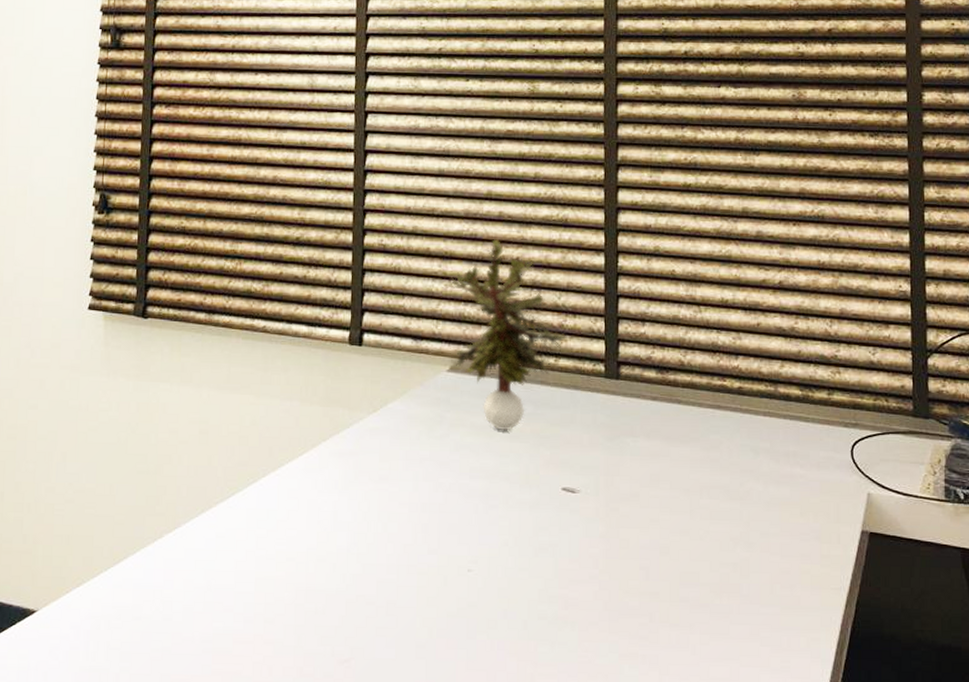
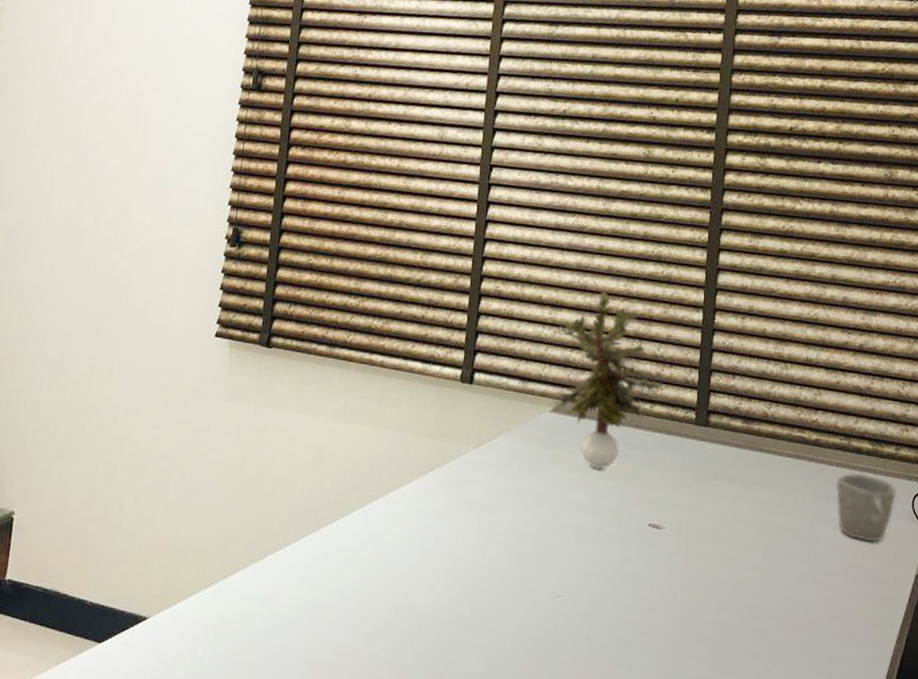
mug: none [765,422,833,497] -> present [836,472,897,542]

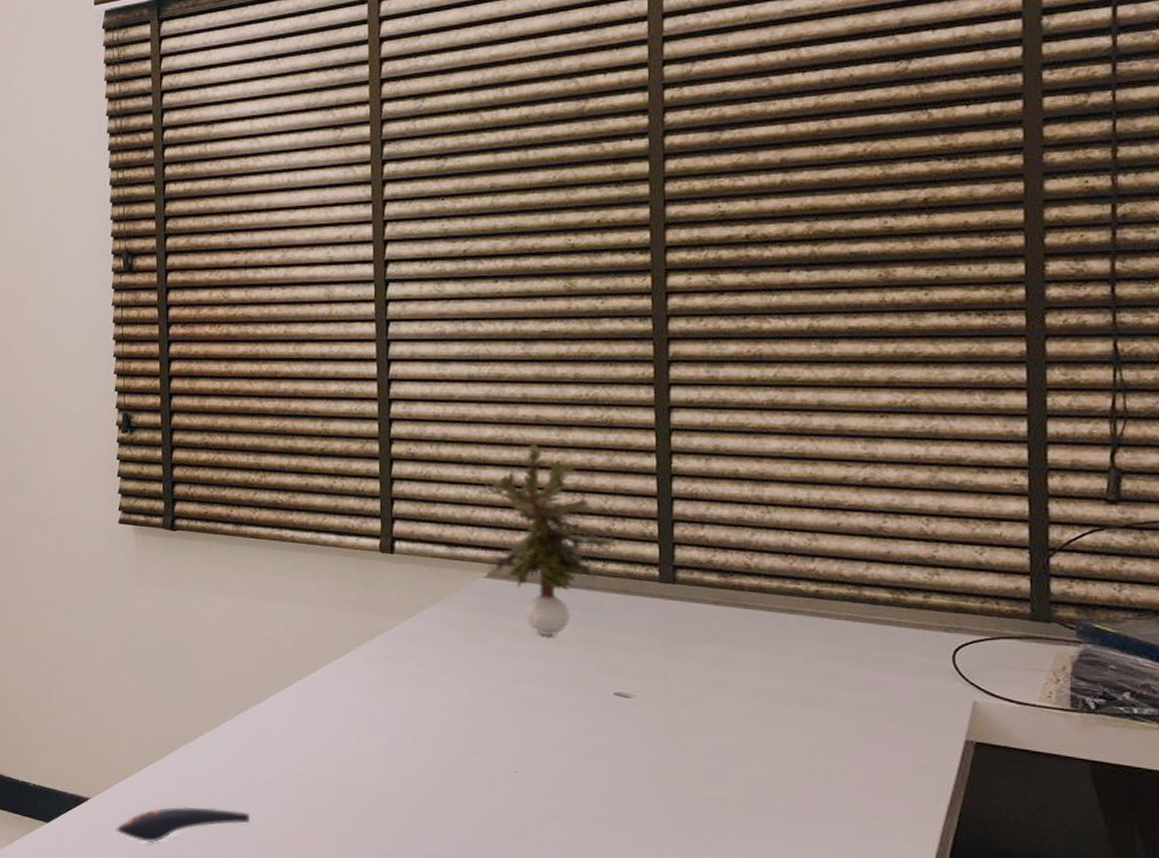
computer mouse: none [171,627,308,665] -> present [116,806,250,843]
mug: present [836,472,897,542] -> none [847,626,931,705]

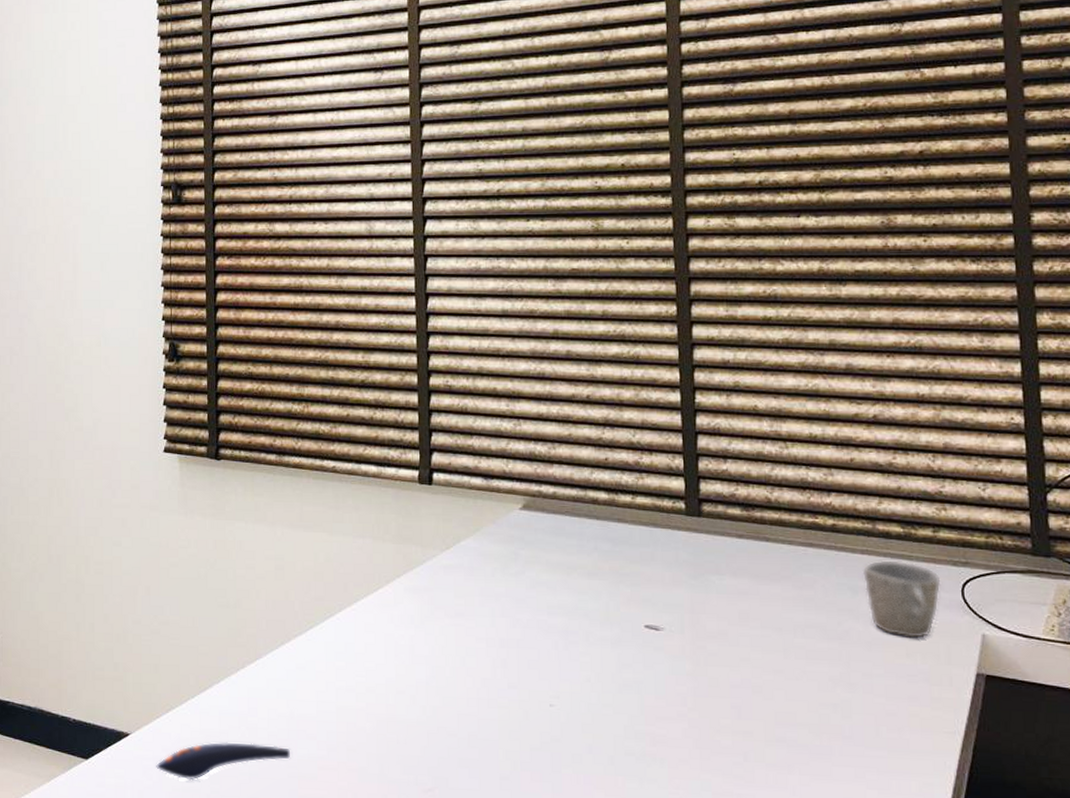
potted plant: present [483,441,616,636] -> none [517,375,644,569]
mug: none [847,626,931,705] -> present [863,560,941,638]

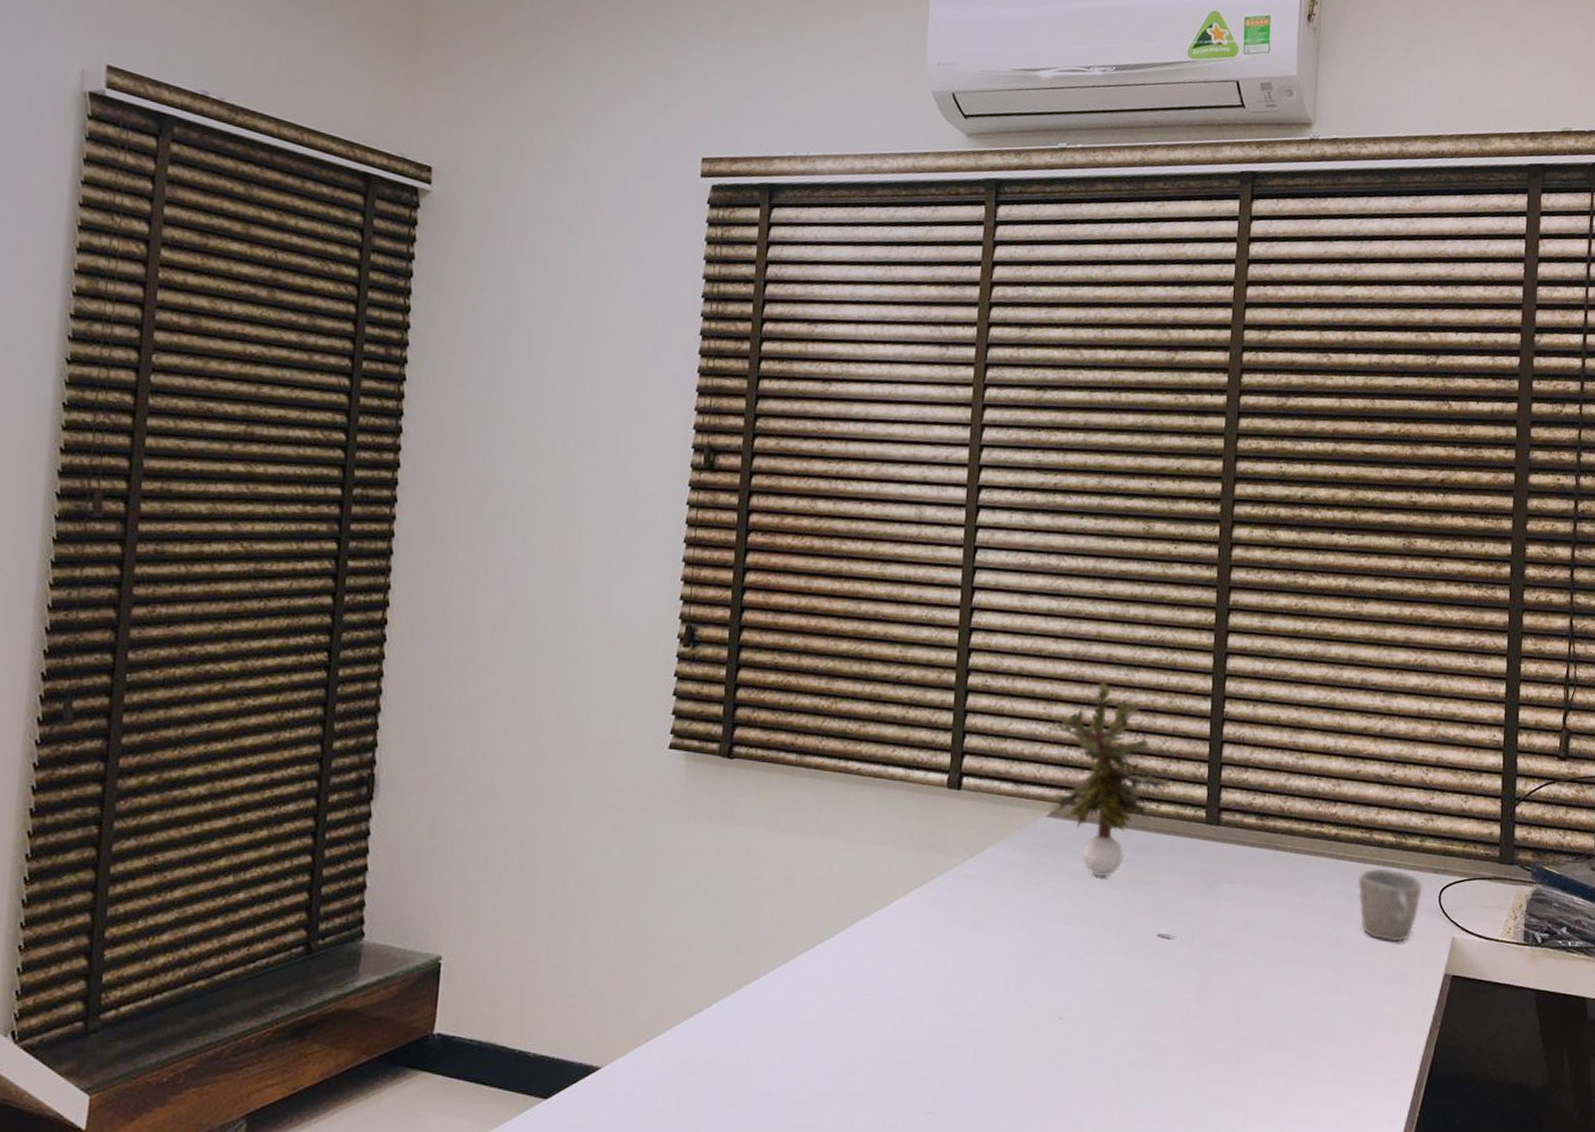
computer mouse: present [156,742,290,781] -> none [629,1071,784,1117]
potted plant: none [517,375,644,569] -> present [1052,680,1170,878]

